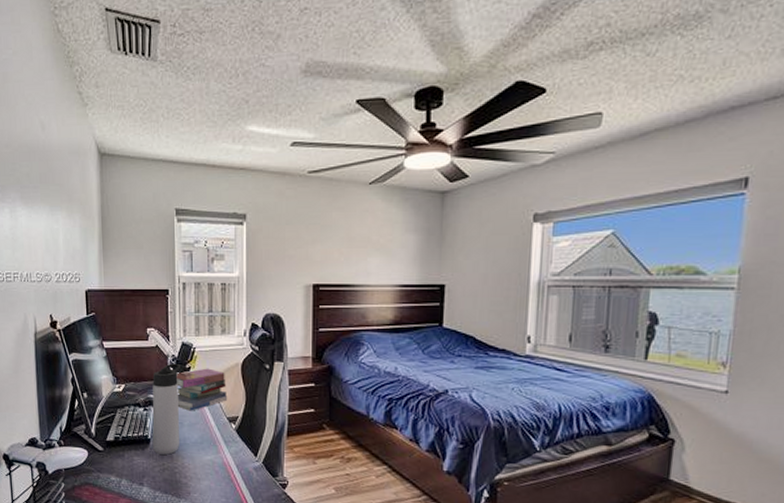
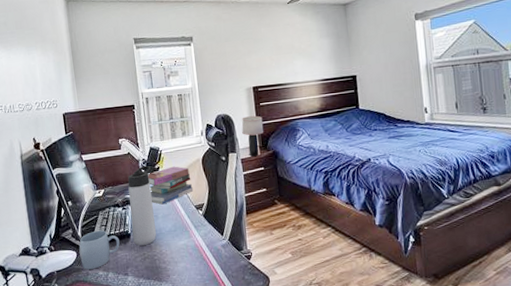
mug: none [91,430,137,473] -> present [79,230,120,270]
table lamp: none [293,319,321,369] -> present [241,115,264,157]

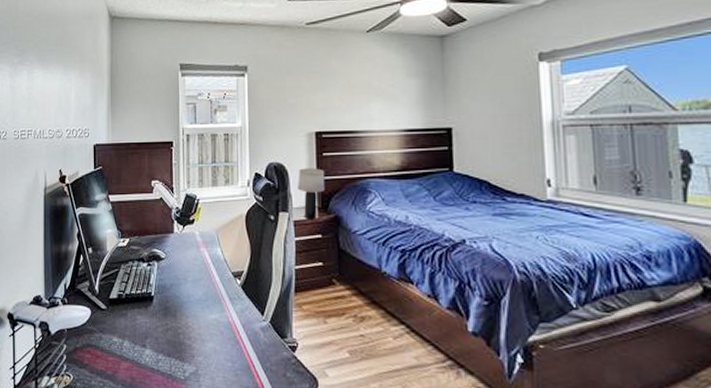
mug: present [79,230,120,270] -> none [94,287,140,333]
thermos bottle: present [128,165,156,246] -> none [156,215,184,313]
books: present [148,166,194,205] -> none [180,220,232,266]

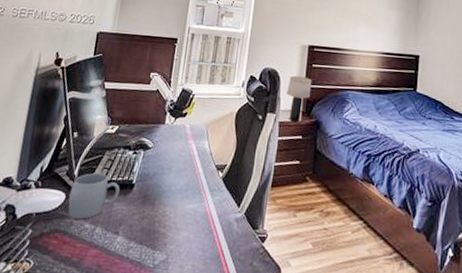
mug: none [94,287,140,333] -> present [68,172,120,219]

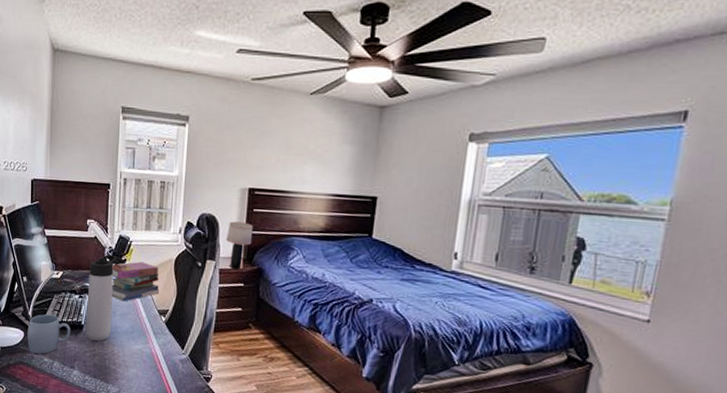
thermos bottle: none [135,108,177,202] -> present [86,254,116,341]
books: none [168,115,219,157] -> present [111,261,160,302]

